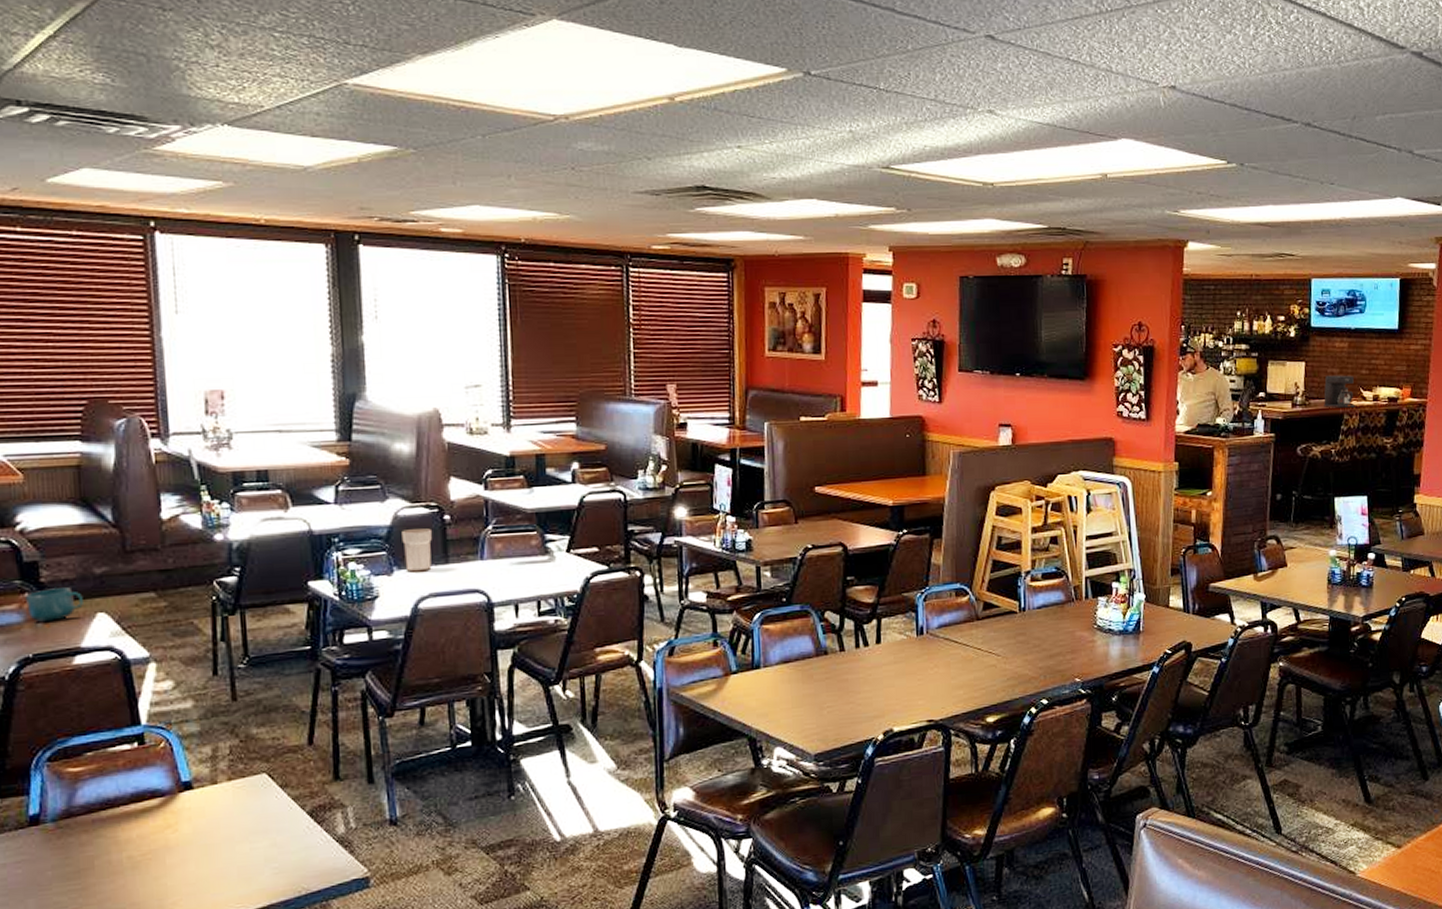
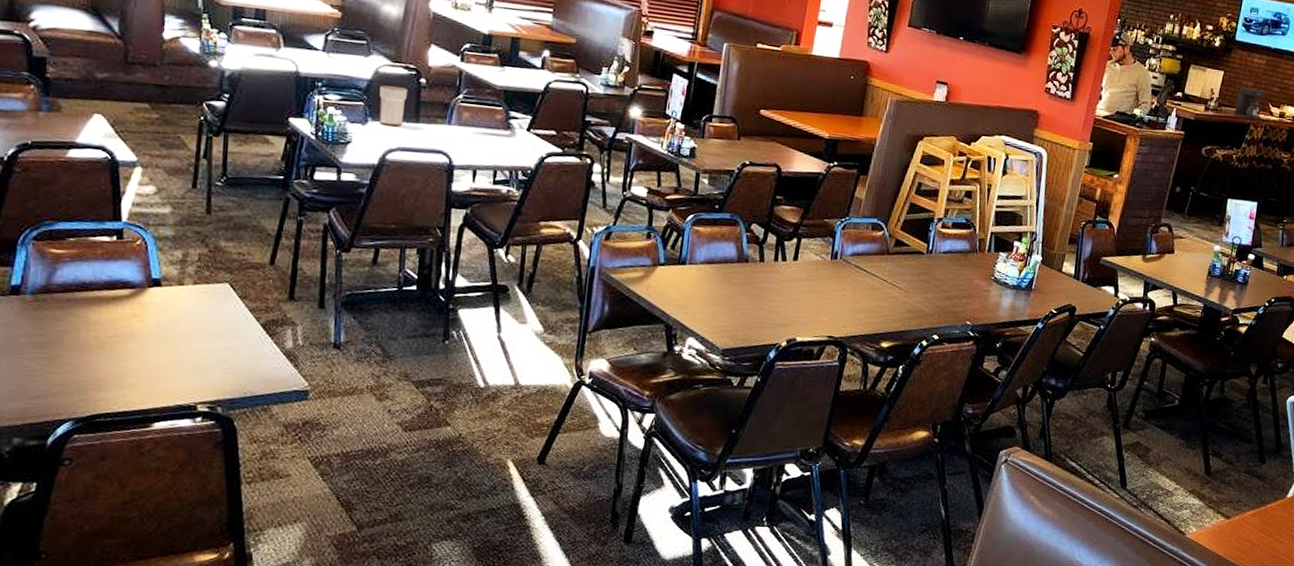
cup: present [26,587,83,622] -> none [31,84,83,115]

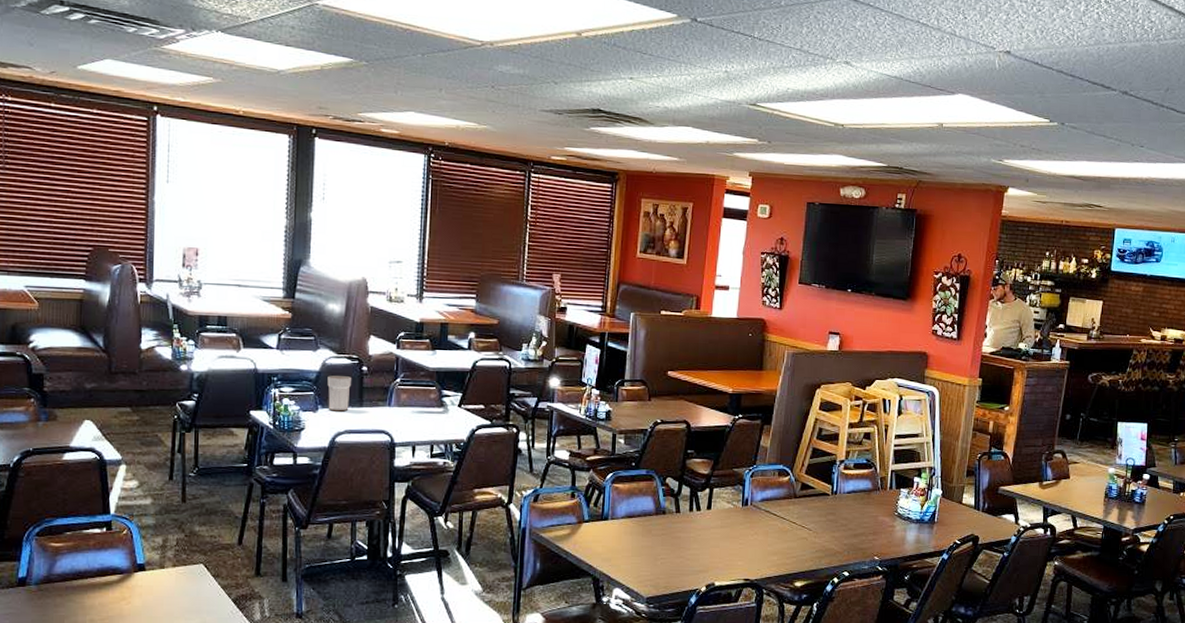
coffee maker: present [1233,87,1265,121] -> none [1116,314,1145,346]

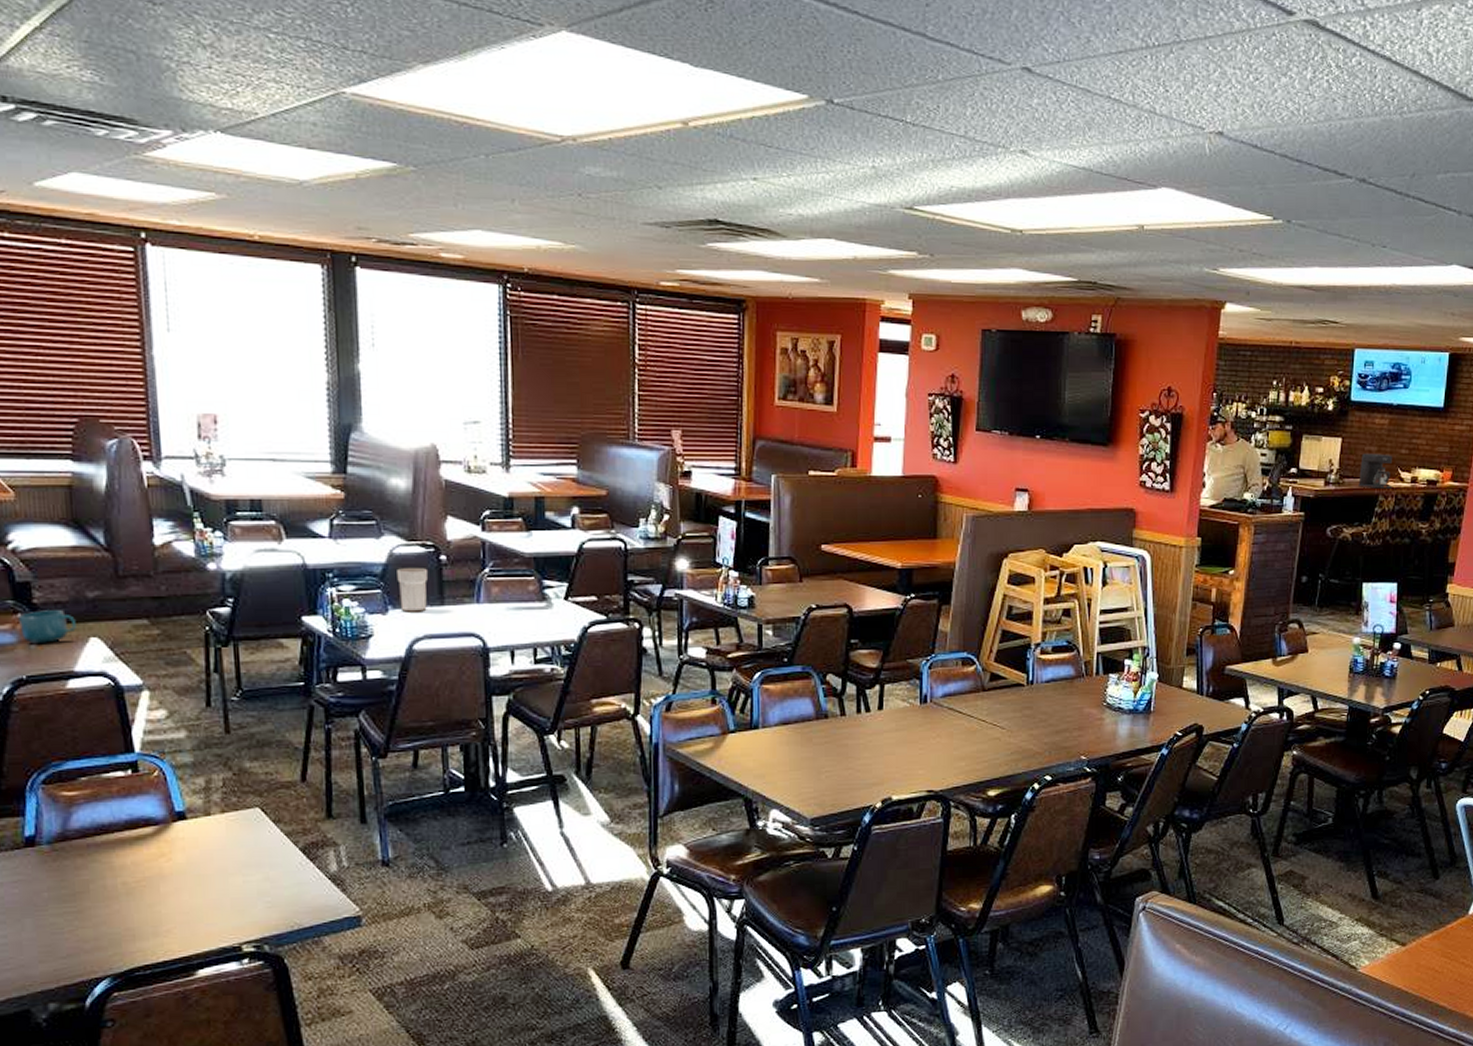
cup: none [31,397,75,423] -> present [19,610,76,643]
coffee maker: none [1116,314,1145,346] -> present [1358,453,1392,490]

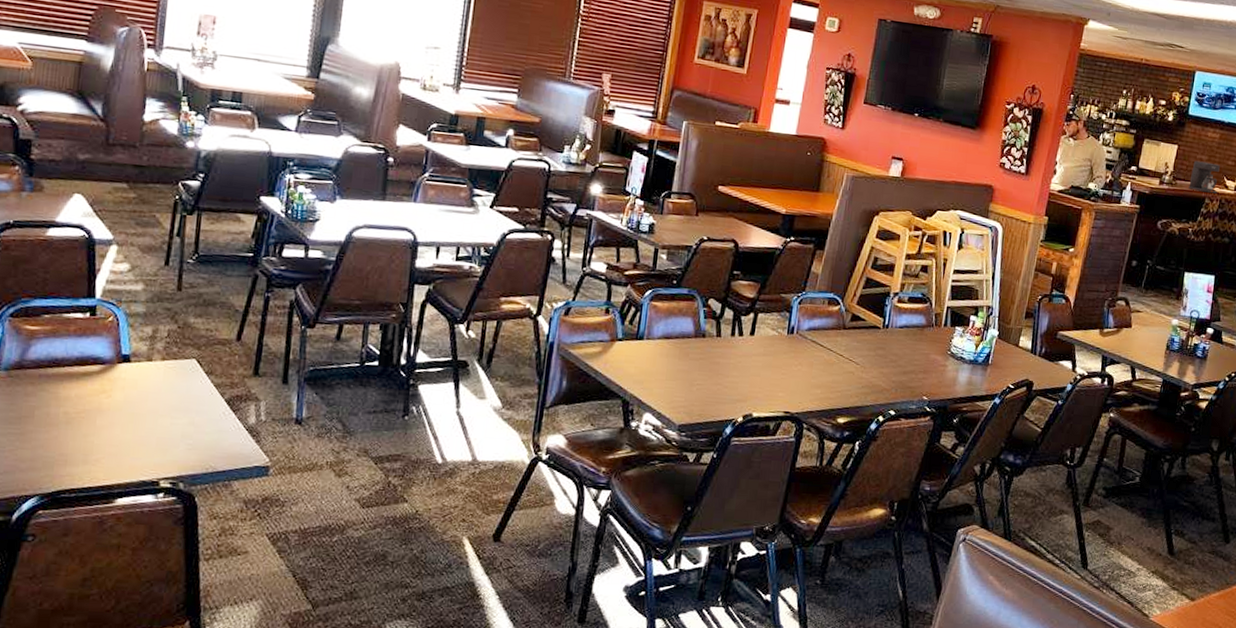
cup: present [19,610,76,643] -> none [15,165,65,195]
cup: present [397,568,427,612] -> none [347,164,375,205]

